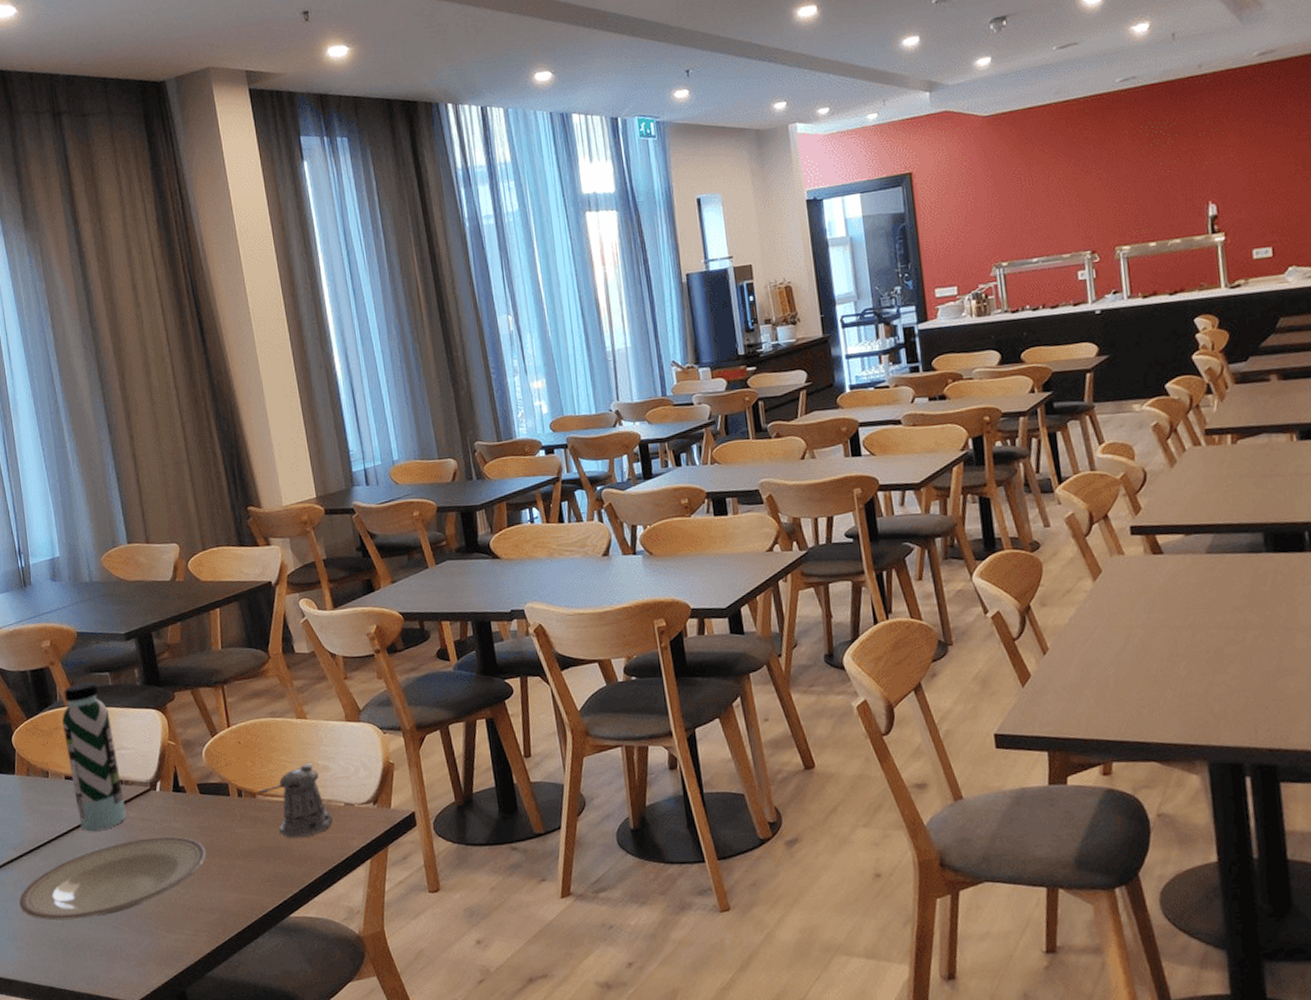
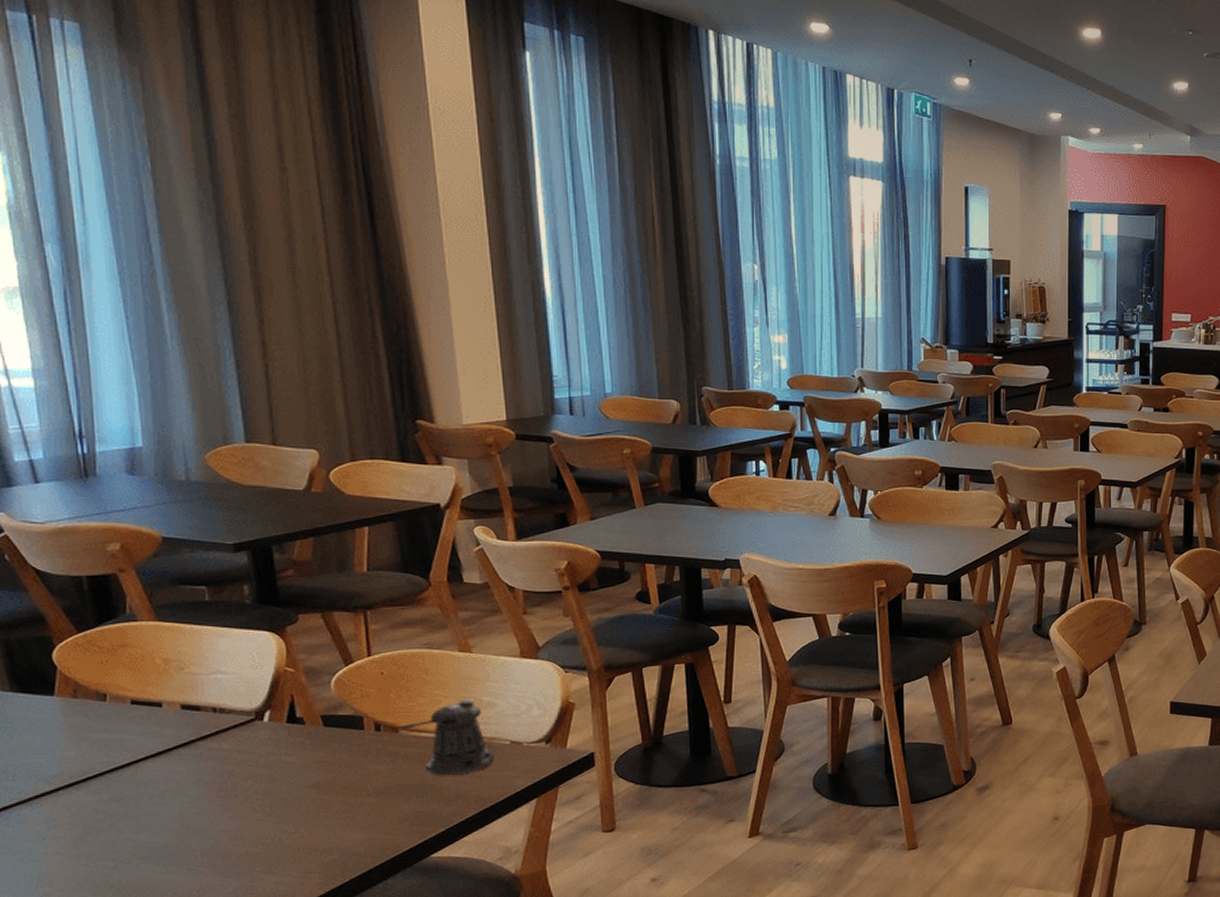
plate: present [19,836,207,921] -> none [50,771,328,863]
water bottle: present [62,682,126,831] -> none [132,595,218,763]

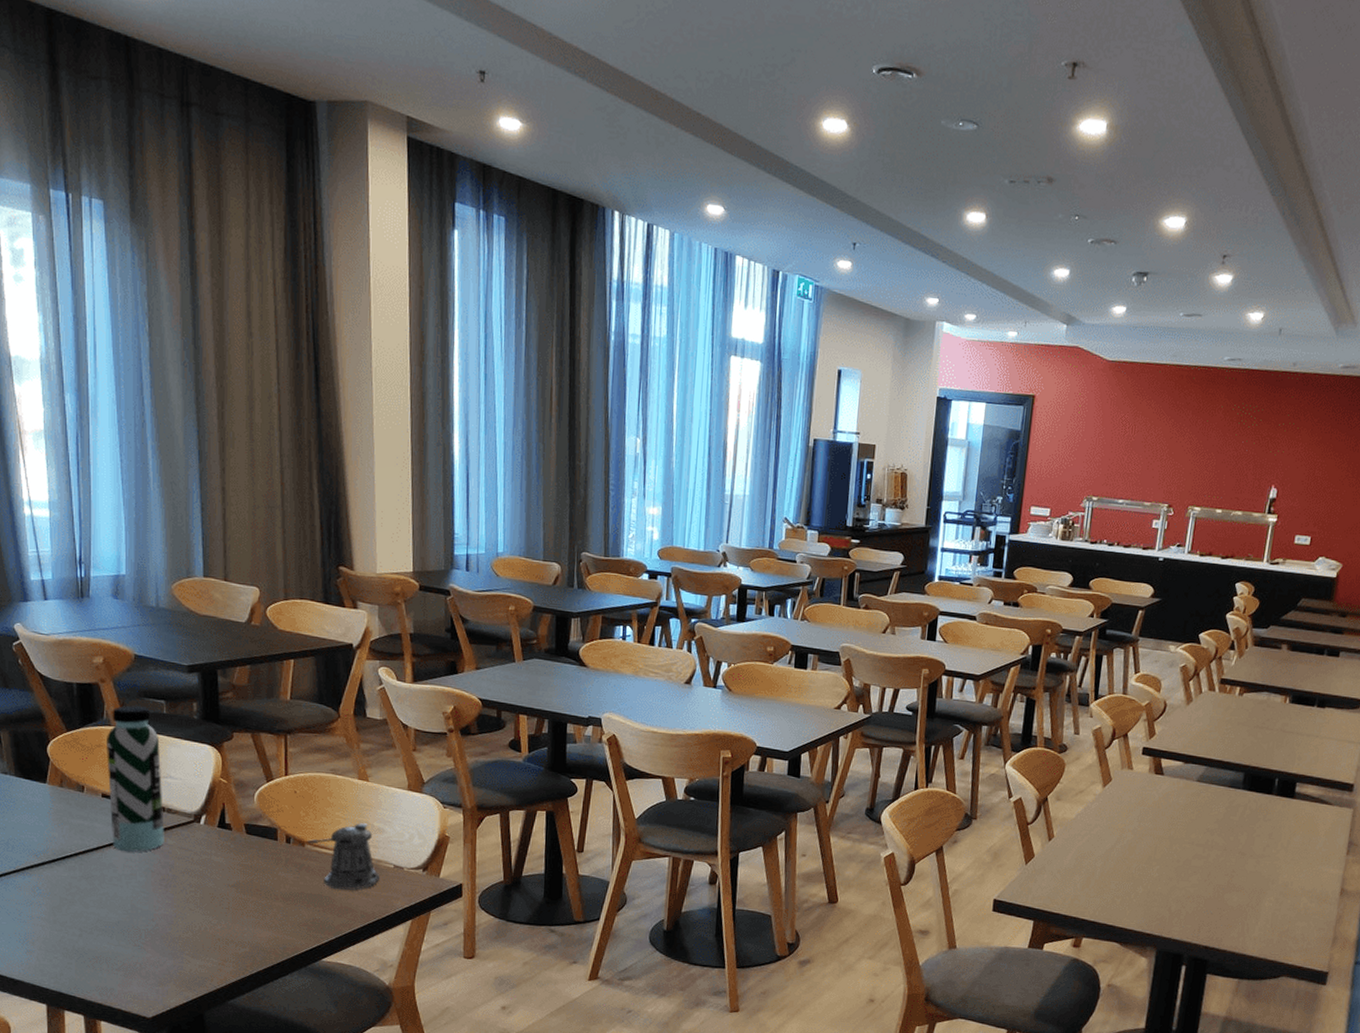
water bottle: none [132,595,218,763] -> present [107,705,164,852]

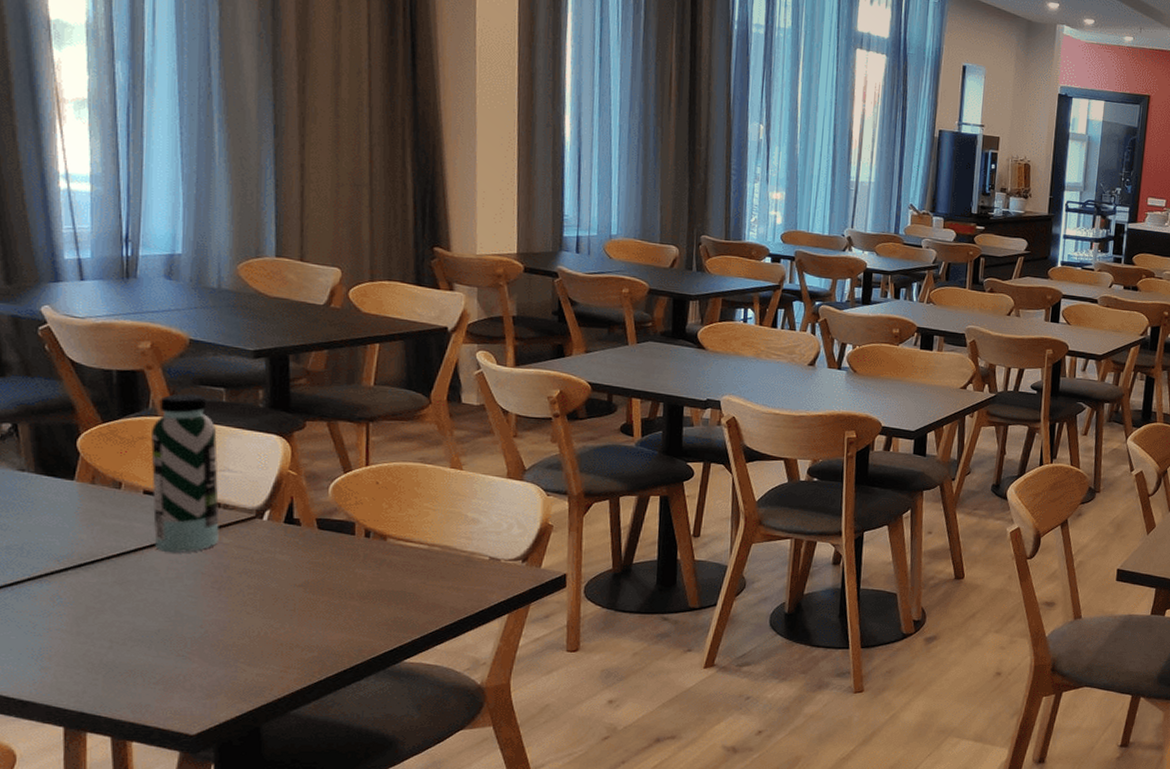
pepper shaker: present [307,823,381,890] -> none [389,514,474,585]

